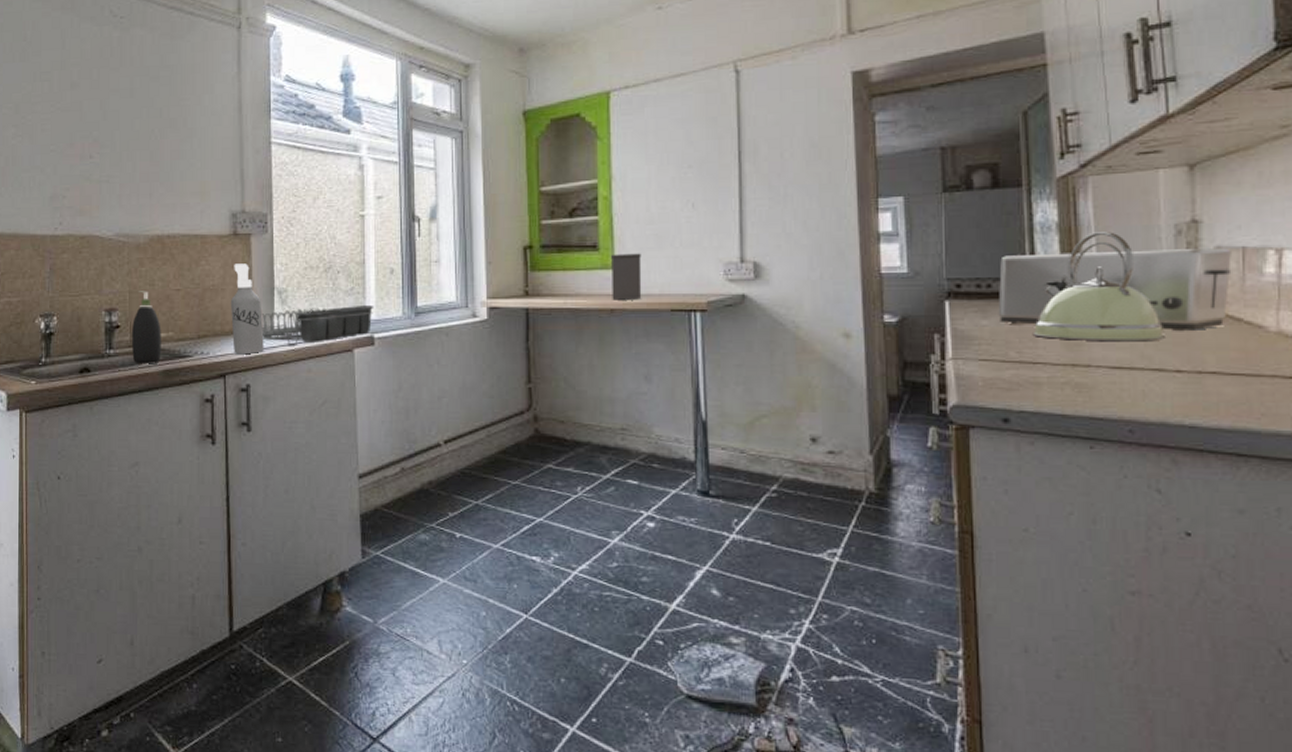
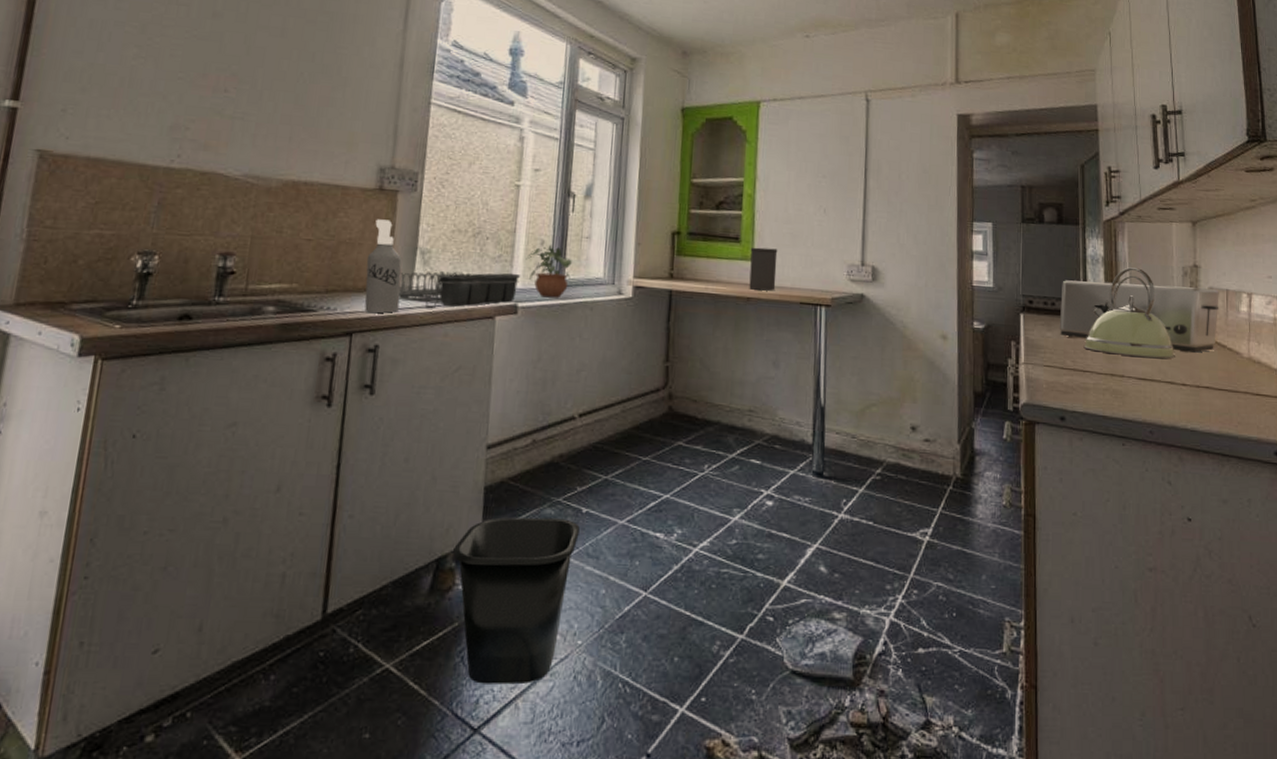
soap dispenser: present [131,291,161,364] -> none [245,237,284,316]
waste bin: none [338,542,455,699] -> present [453,517,580,684]
potted plant: none [377,272,423,326] -> present [526,244,572,299]

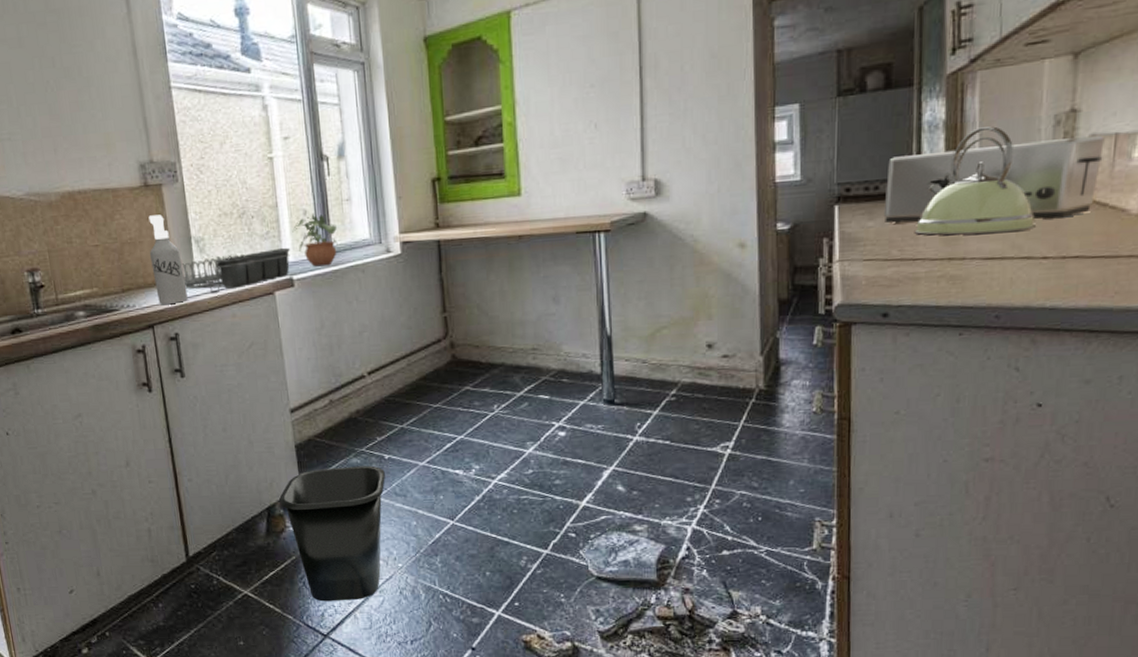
canister: present [749,247,778,291] -> none [516,178,548,227]

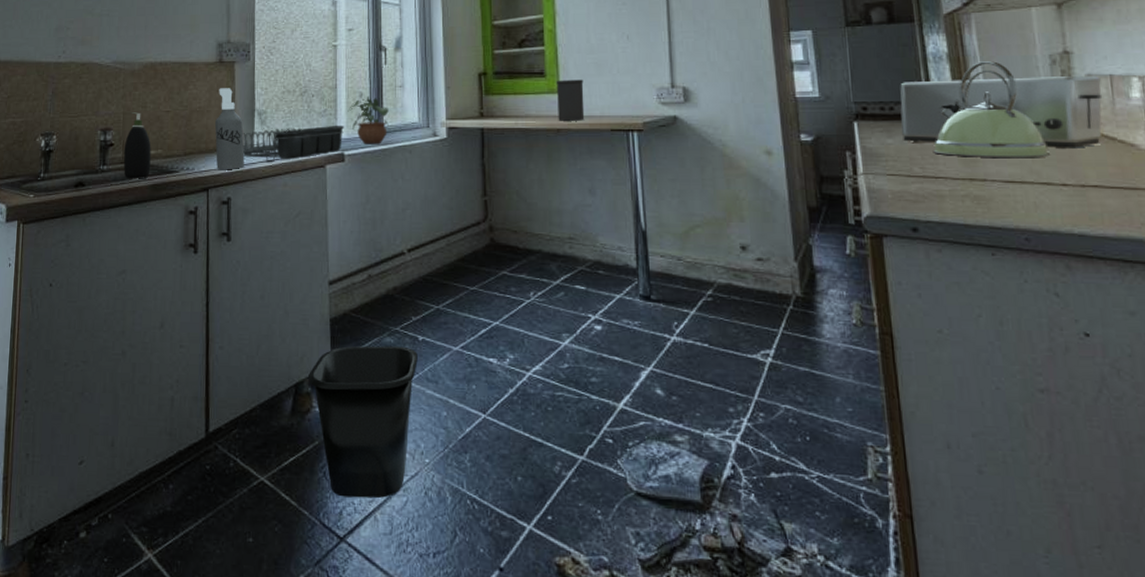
soap dispenser: none [56,249,89,322] -> present [123,112,151,179]
canister: none [516,178,548,227] -> present [556,79,585,121]

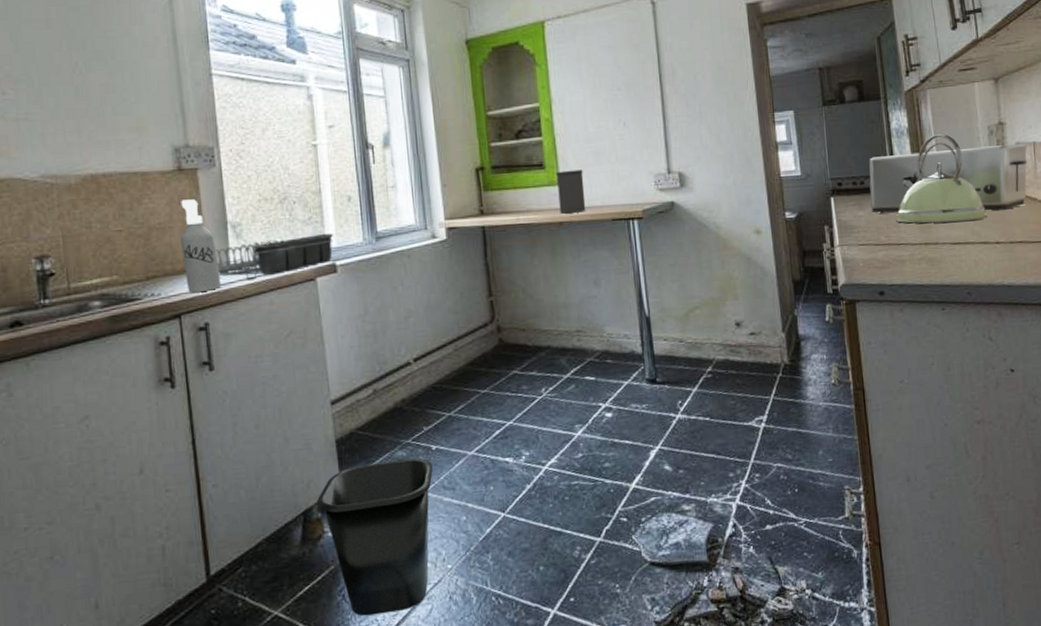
soap dispenser: present [123,112,151,179] -> none [68,234,106,313]
potted plant: present [348,95,389,145] -> none [335,199,383,253]

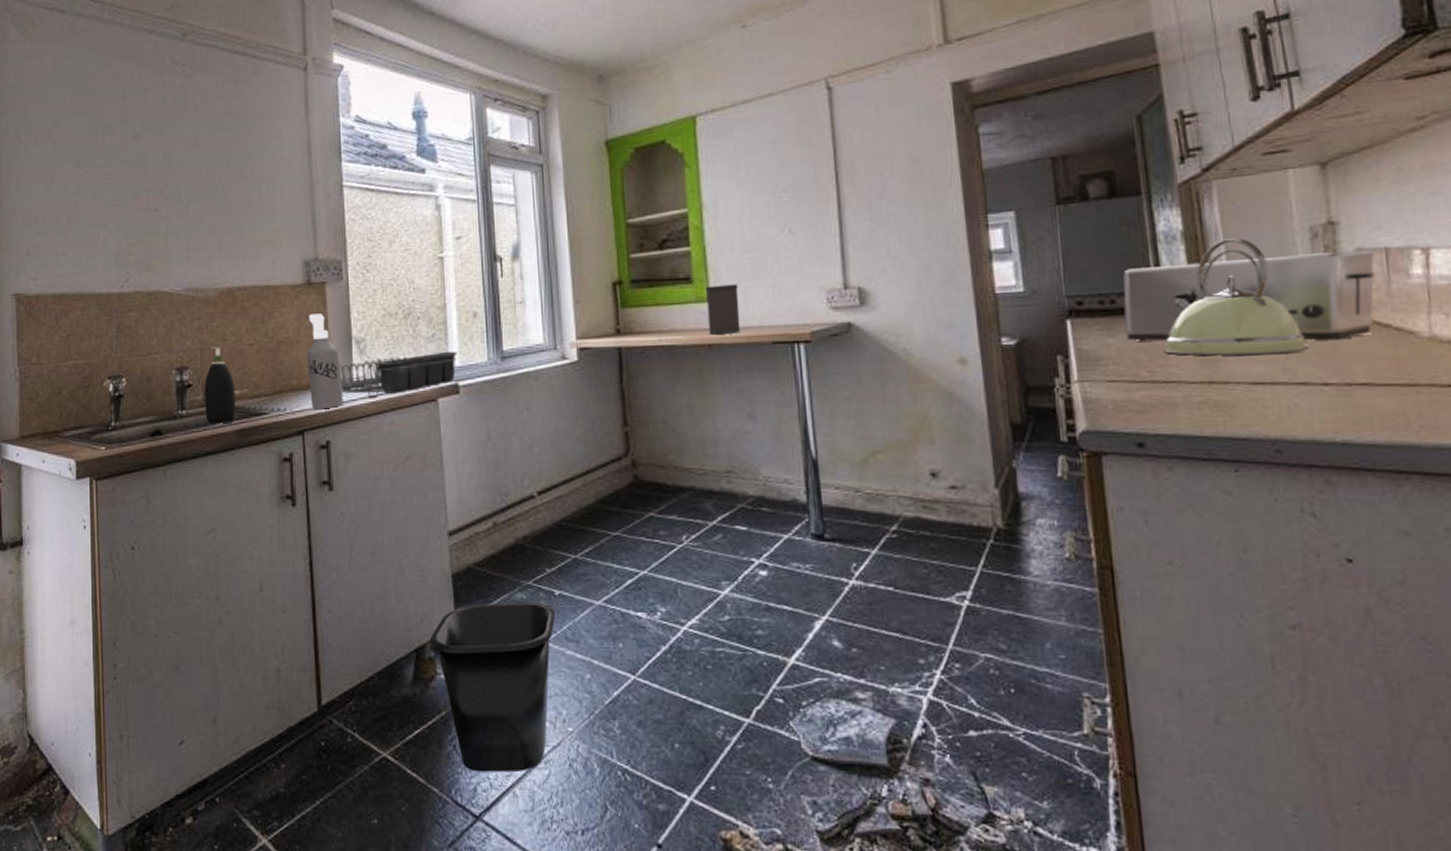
soap dispenser: none [68,234,106,313] -> present [203,347,236,425]

